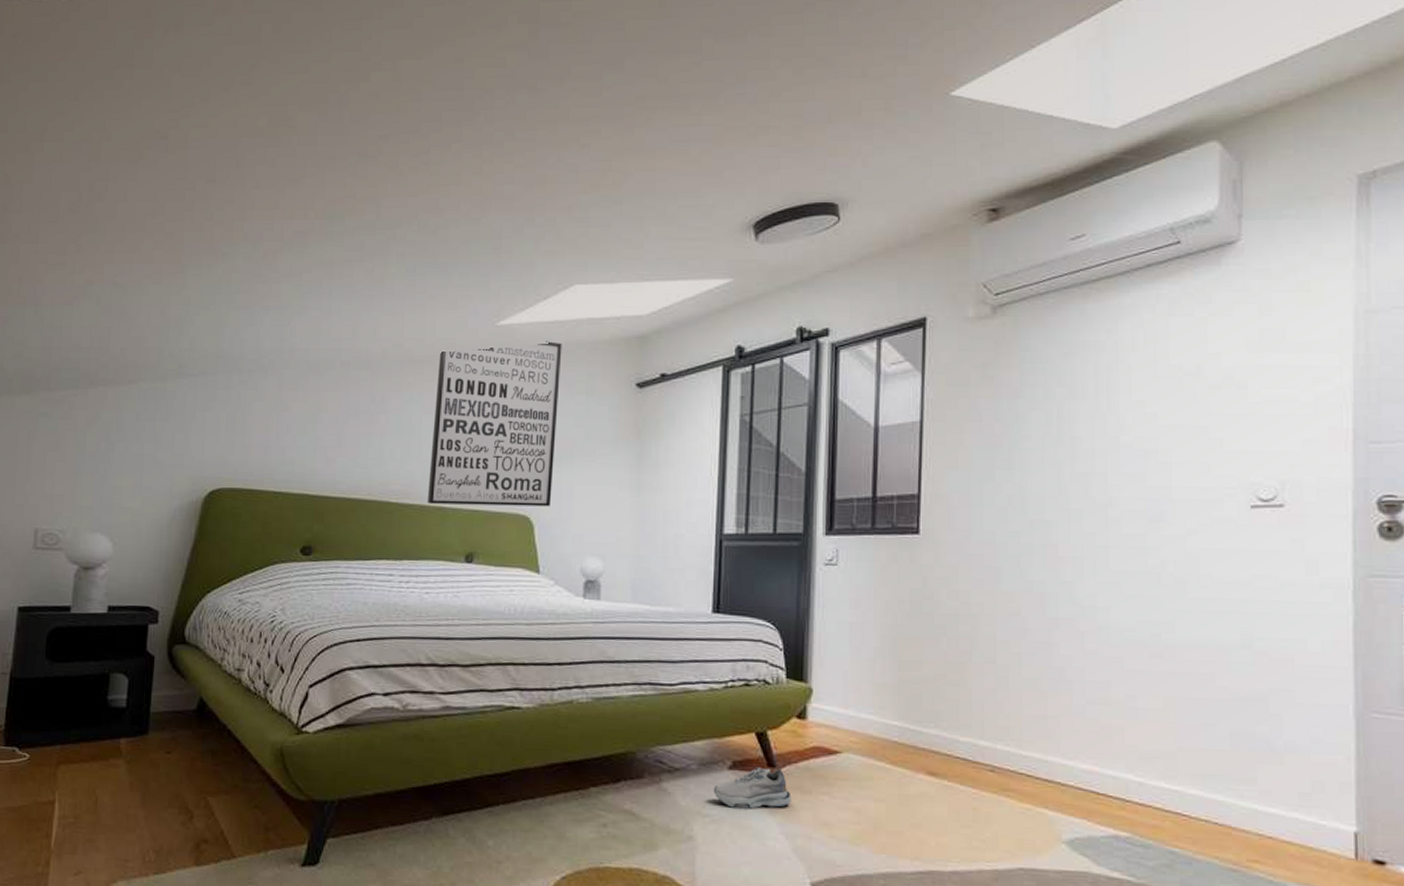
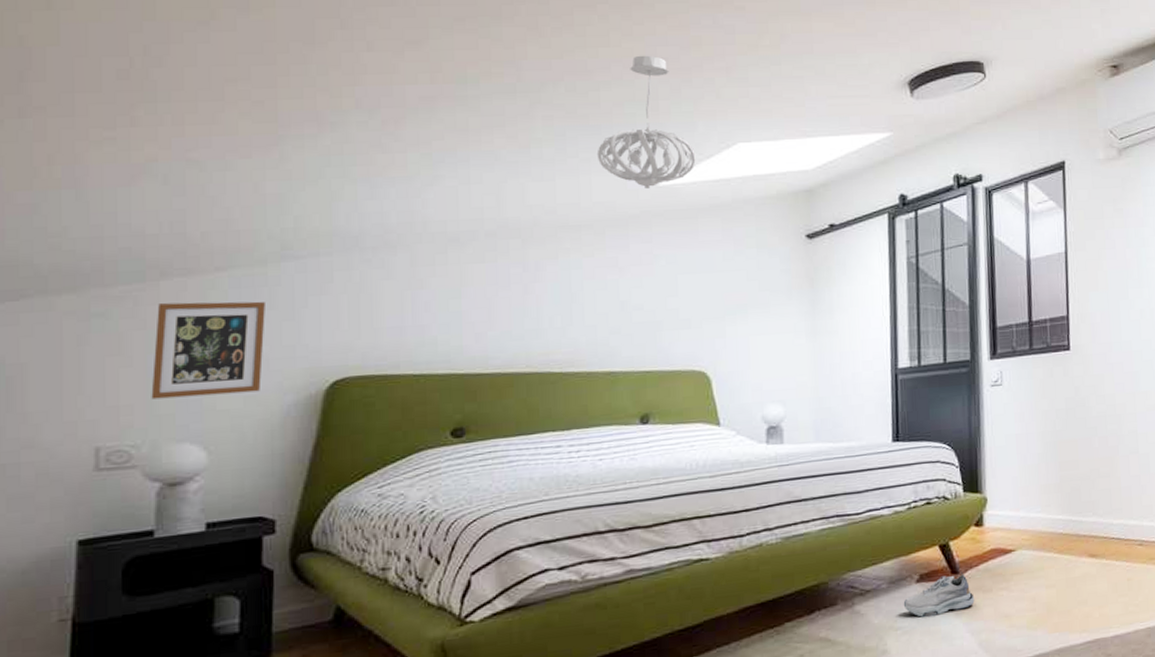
picture frame: none [76,409,163,494] -> present [151,301,265,400]
wall art: present [427,341,562,507] -> none [594,199,729,370]
pendant light: none [442,193,533,327] -> present [596,55,696,188]

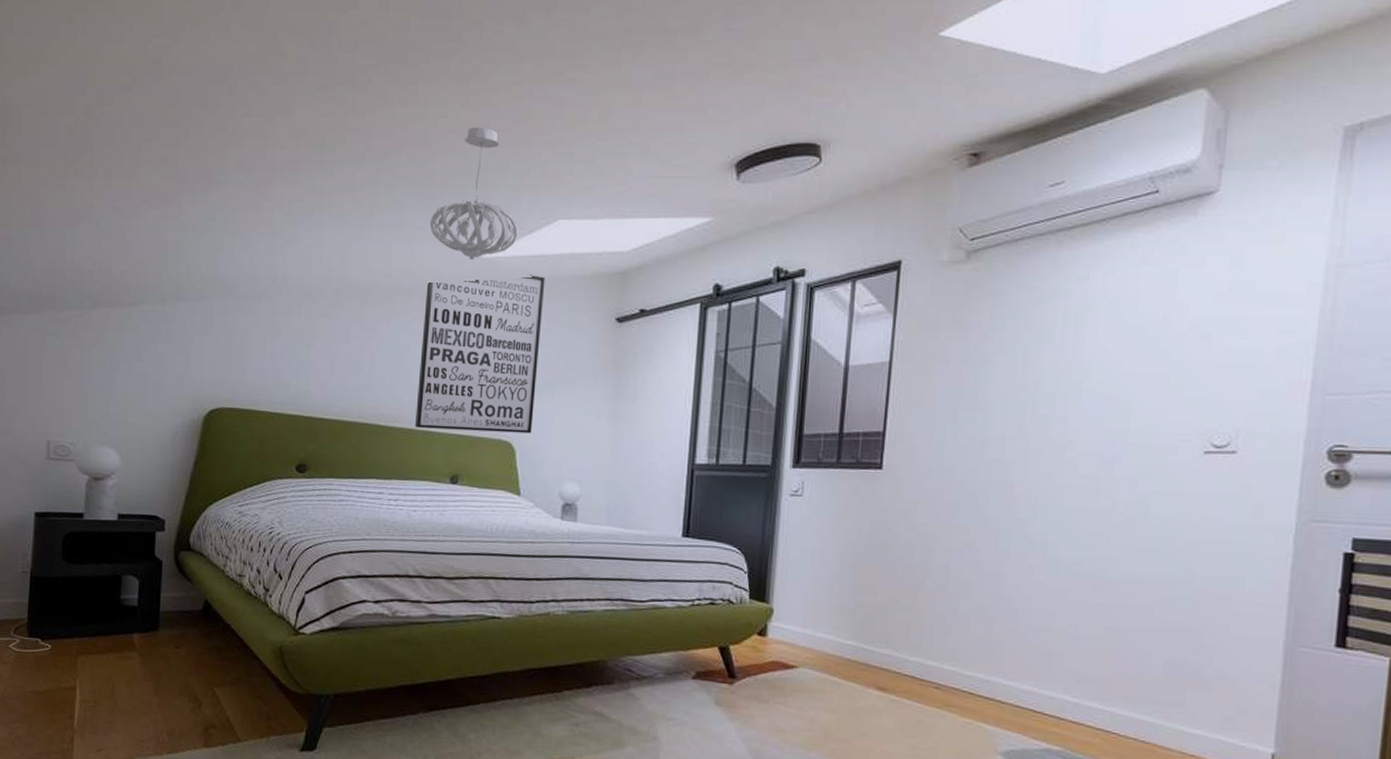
picture frame: present [151,301,265,400] -> none [84,329,164,411]
wall art: none [594,199,729,370] -> present [414,275,545,434]
shoe: present [903,571,975,618] -> none [677,677,750,716]

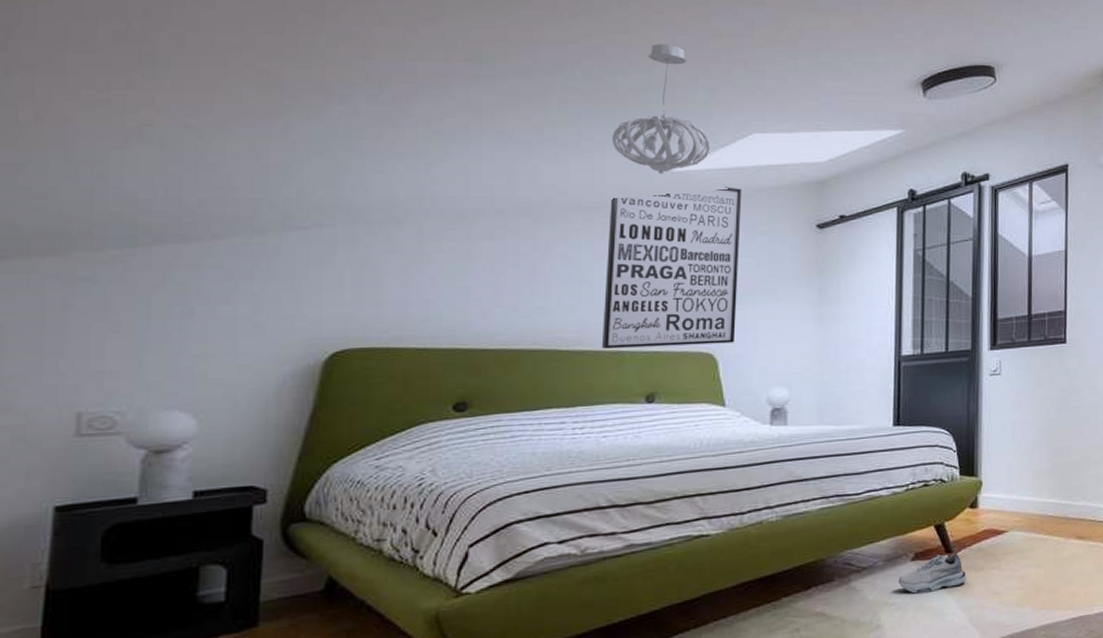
shoe: none [677,677,750,716] -> present [898,550,967,595]

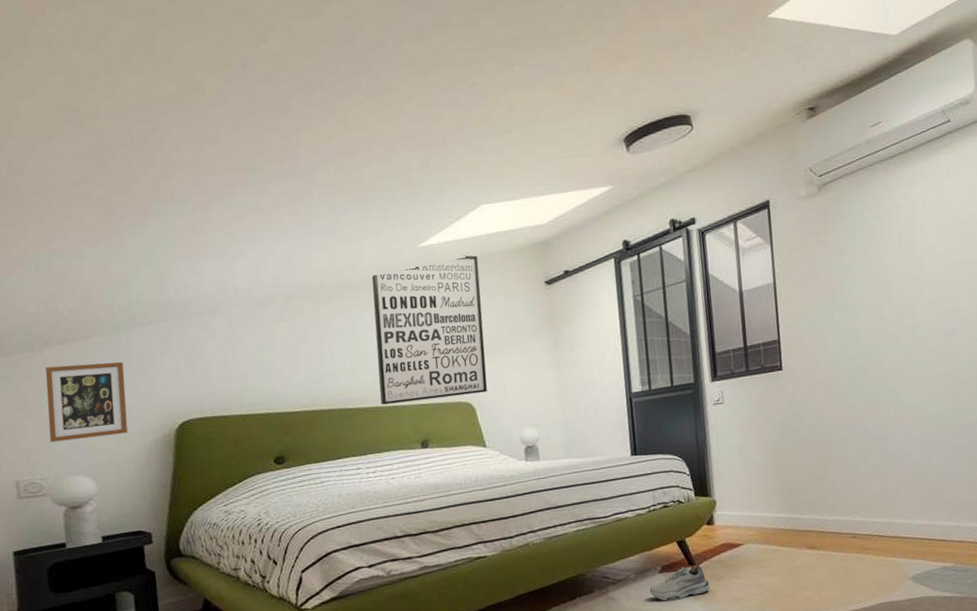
picture frame: none [139,269,264,366] -> present [45,361,128,443]
pendant light: present [611,43,710,174] -> none [365,133,447,250]

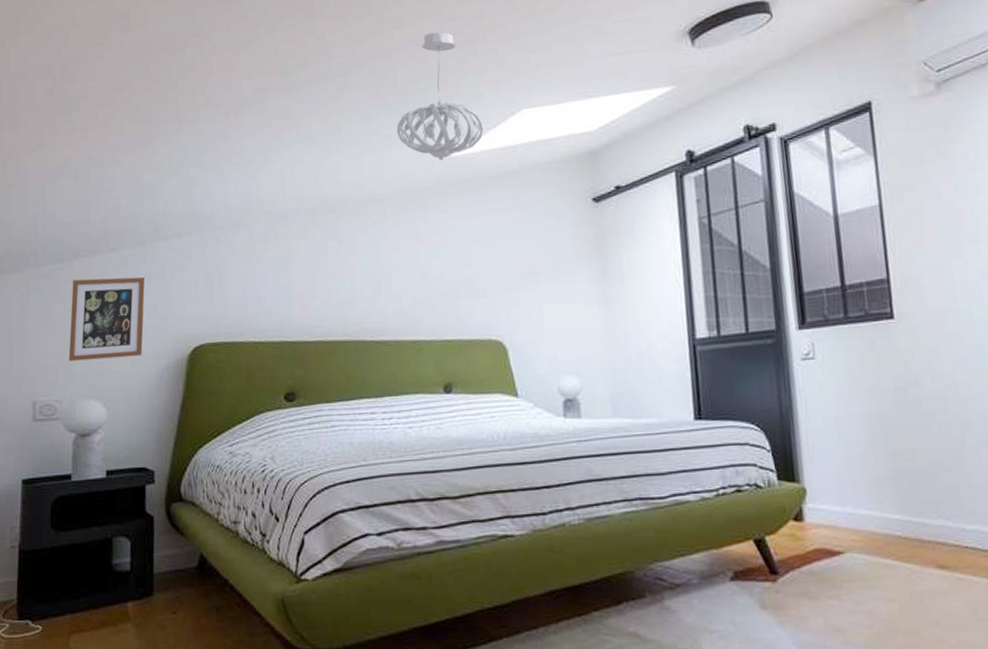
pendant light: none [365,133,447,250] -> present [396,32,484,160]
wall art: present [371,255,487,405] -> none [399,166,522,338]
shoe: present [649,563,710,602] -> none [717,572,800,623]

